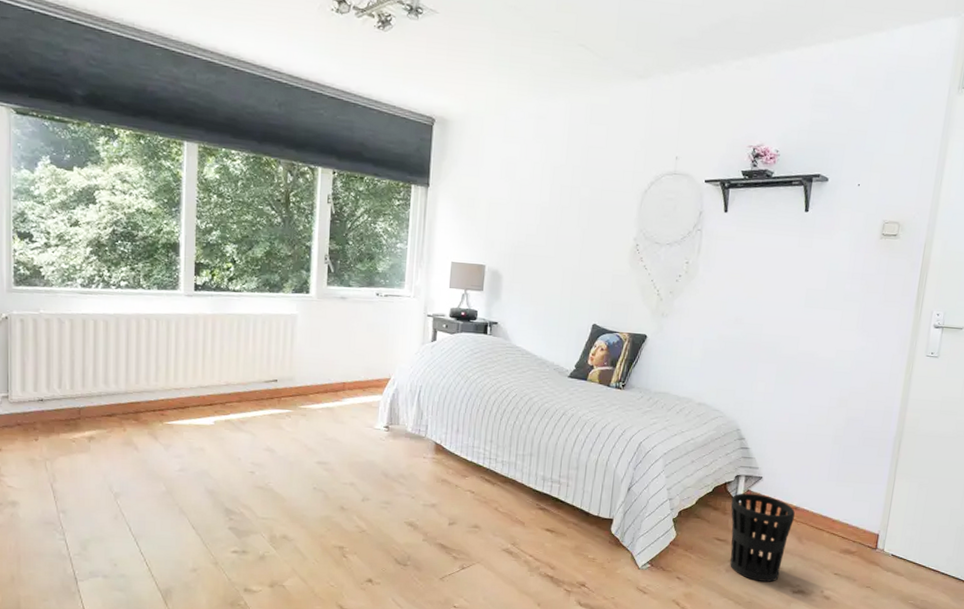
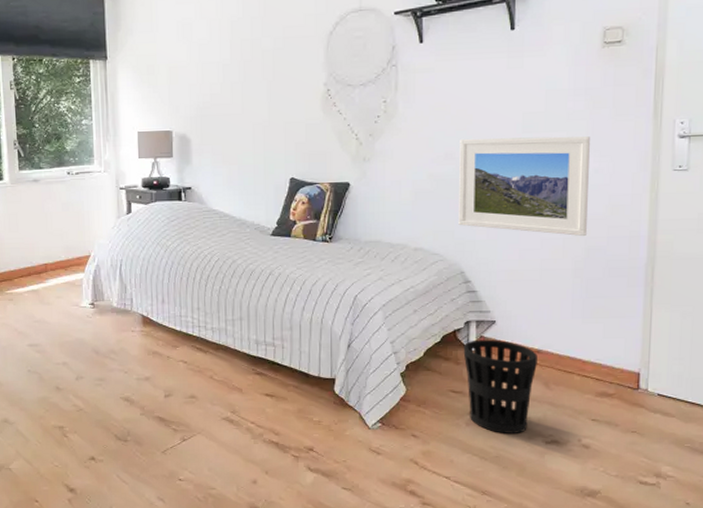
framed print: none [740,306,862,408] -> present [459,136,591,237]

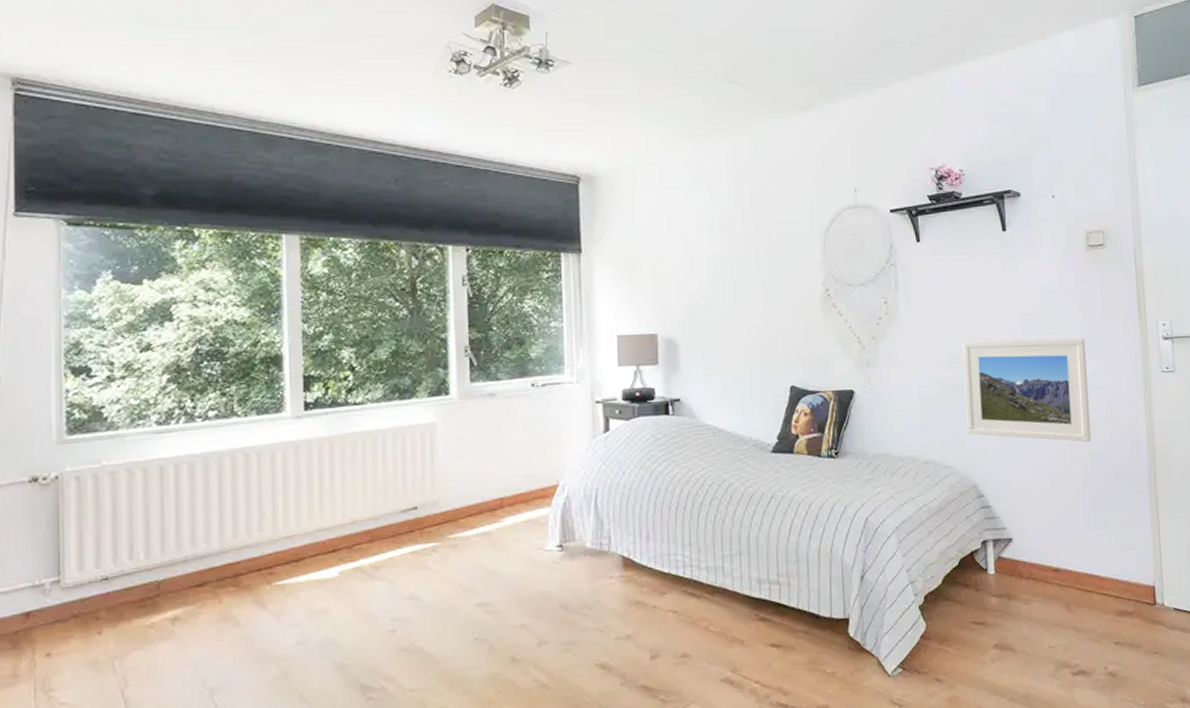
wastebasket: present [463,339,537,433] -> none [982,559,1057,668]

